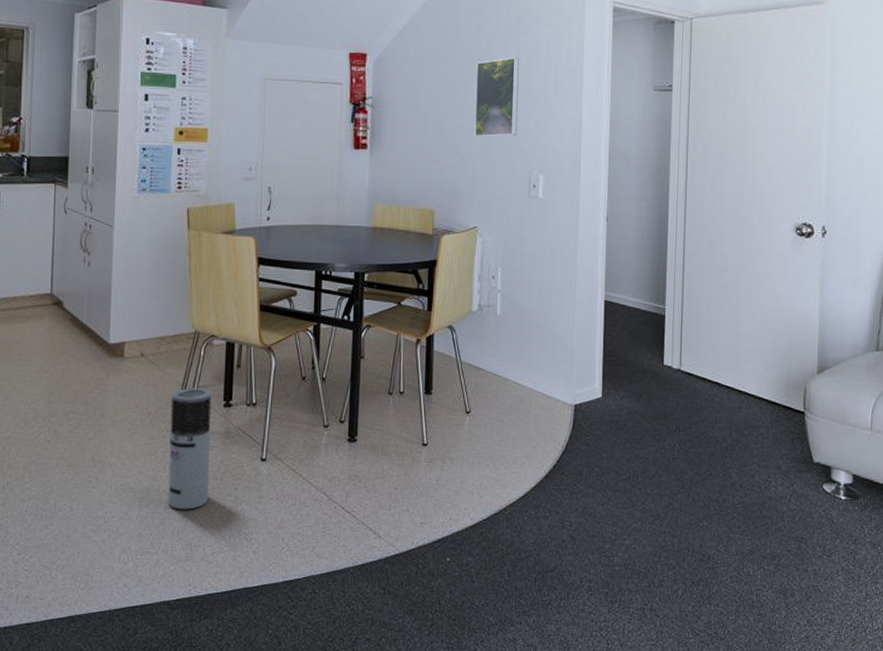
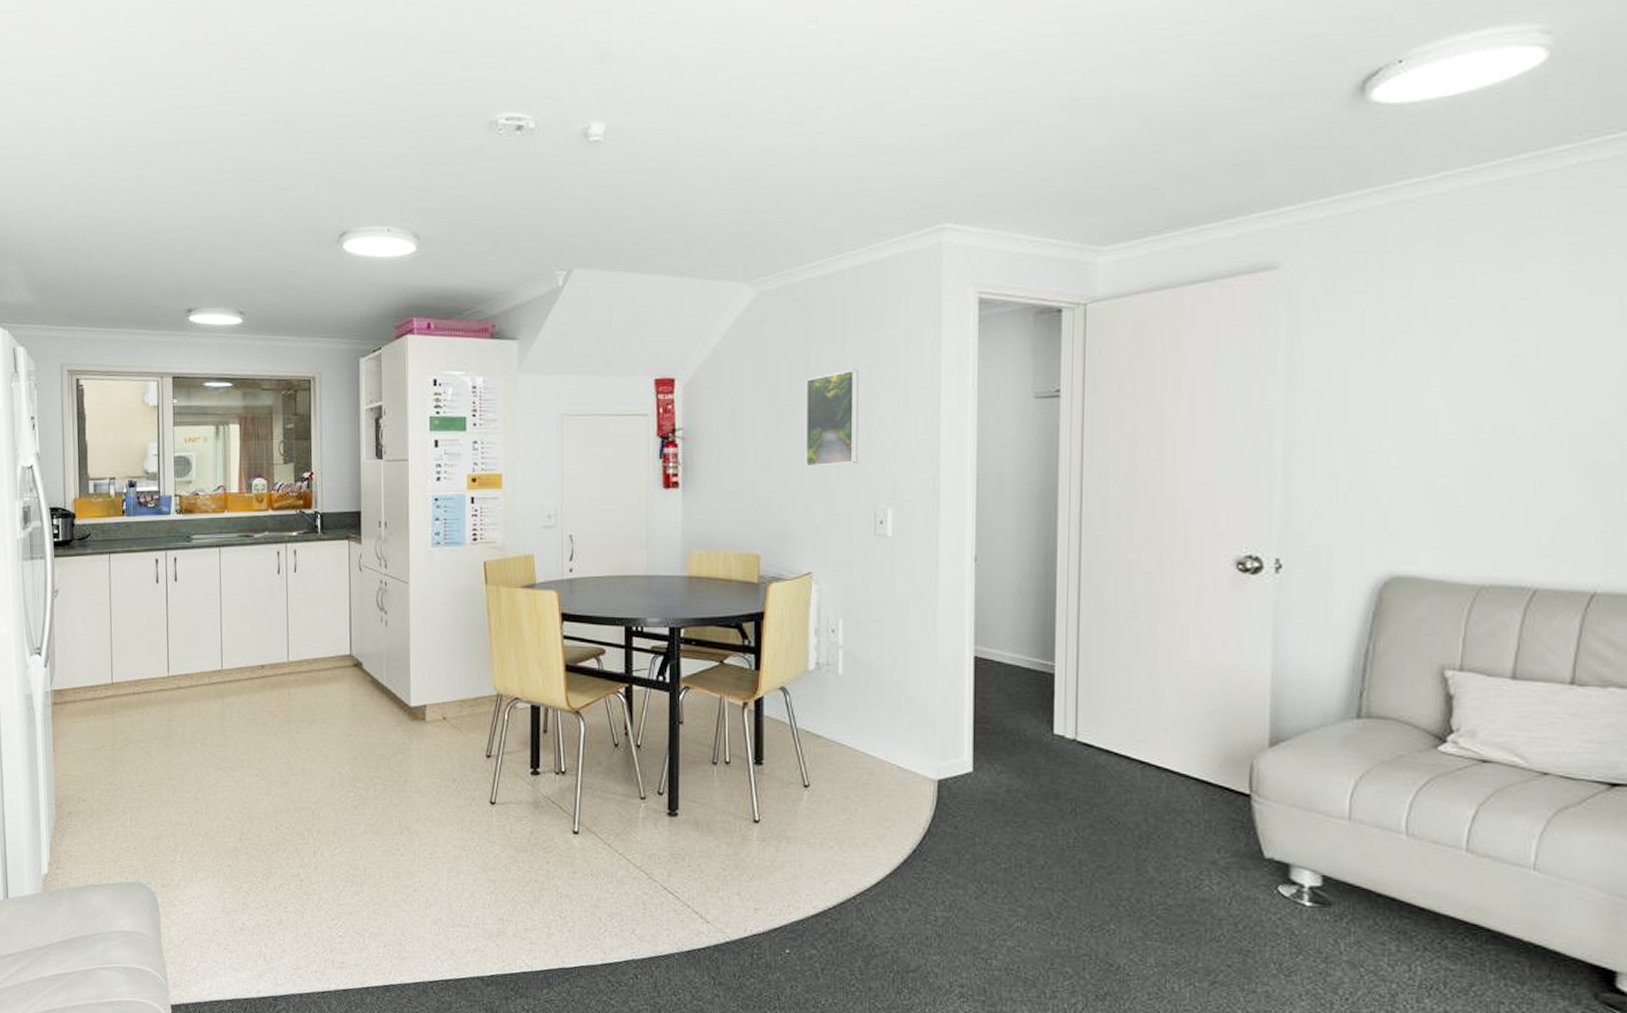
air purifier: present [168,388,212,510] -> none [475,754,520,883]

